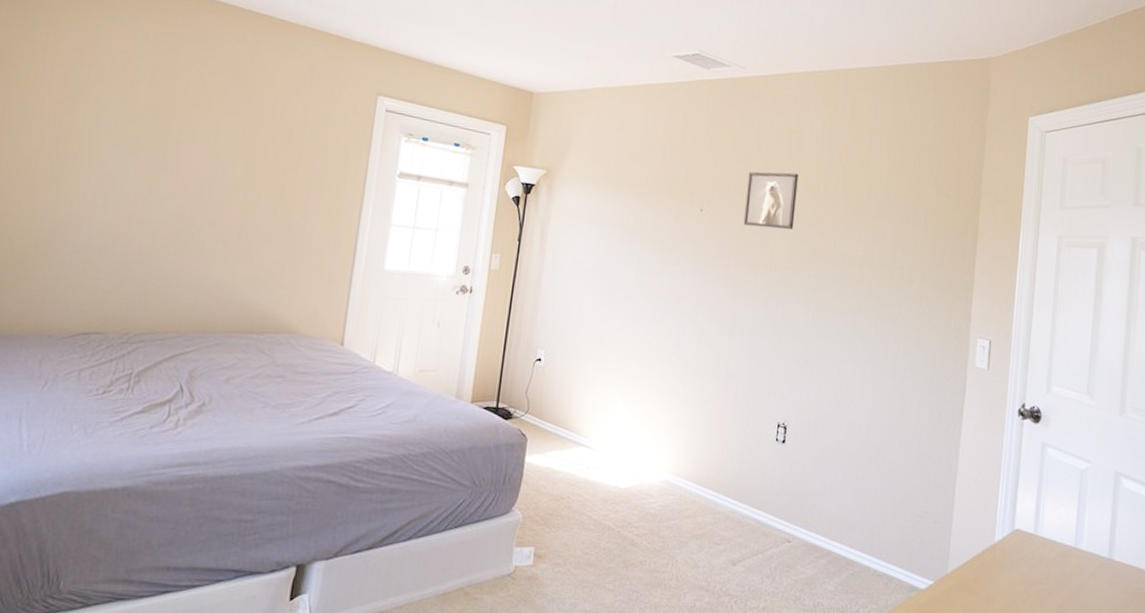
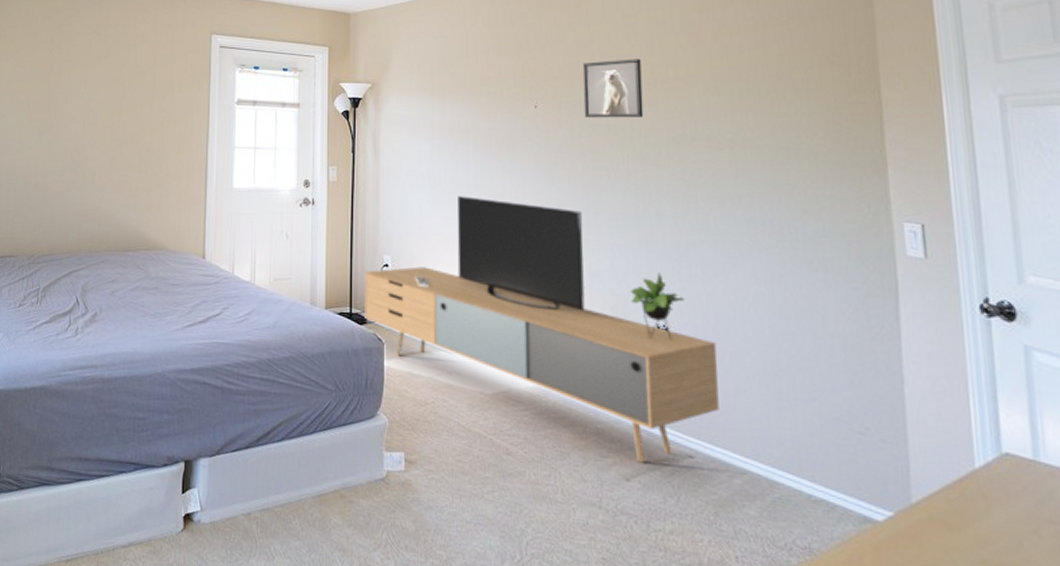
media console: none [511,293,824,548] -> present [364,196,719,463]

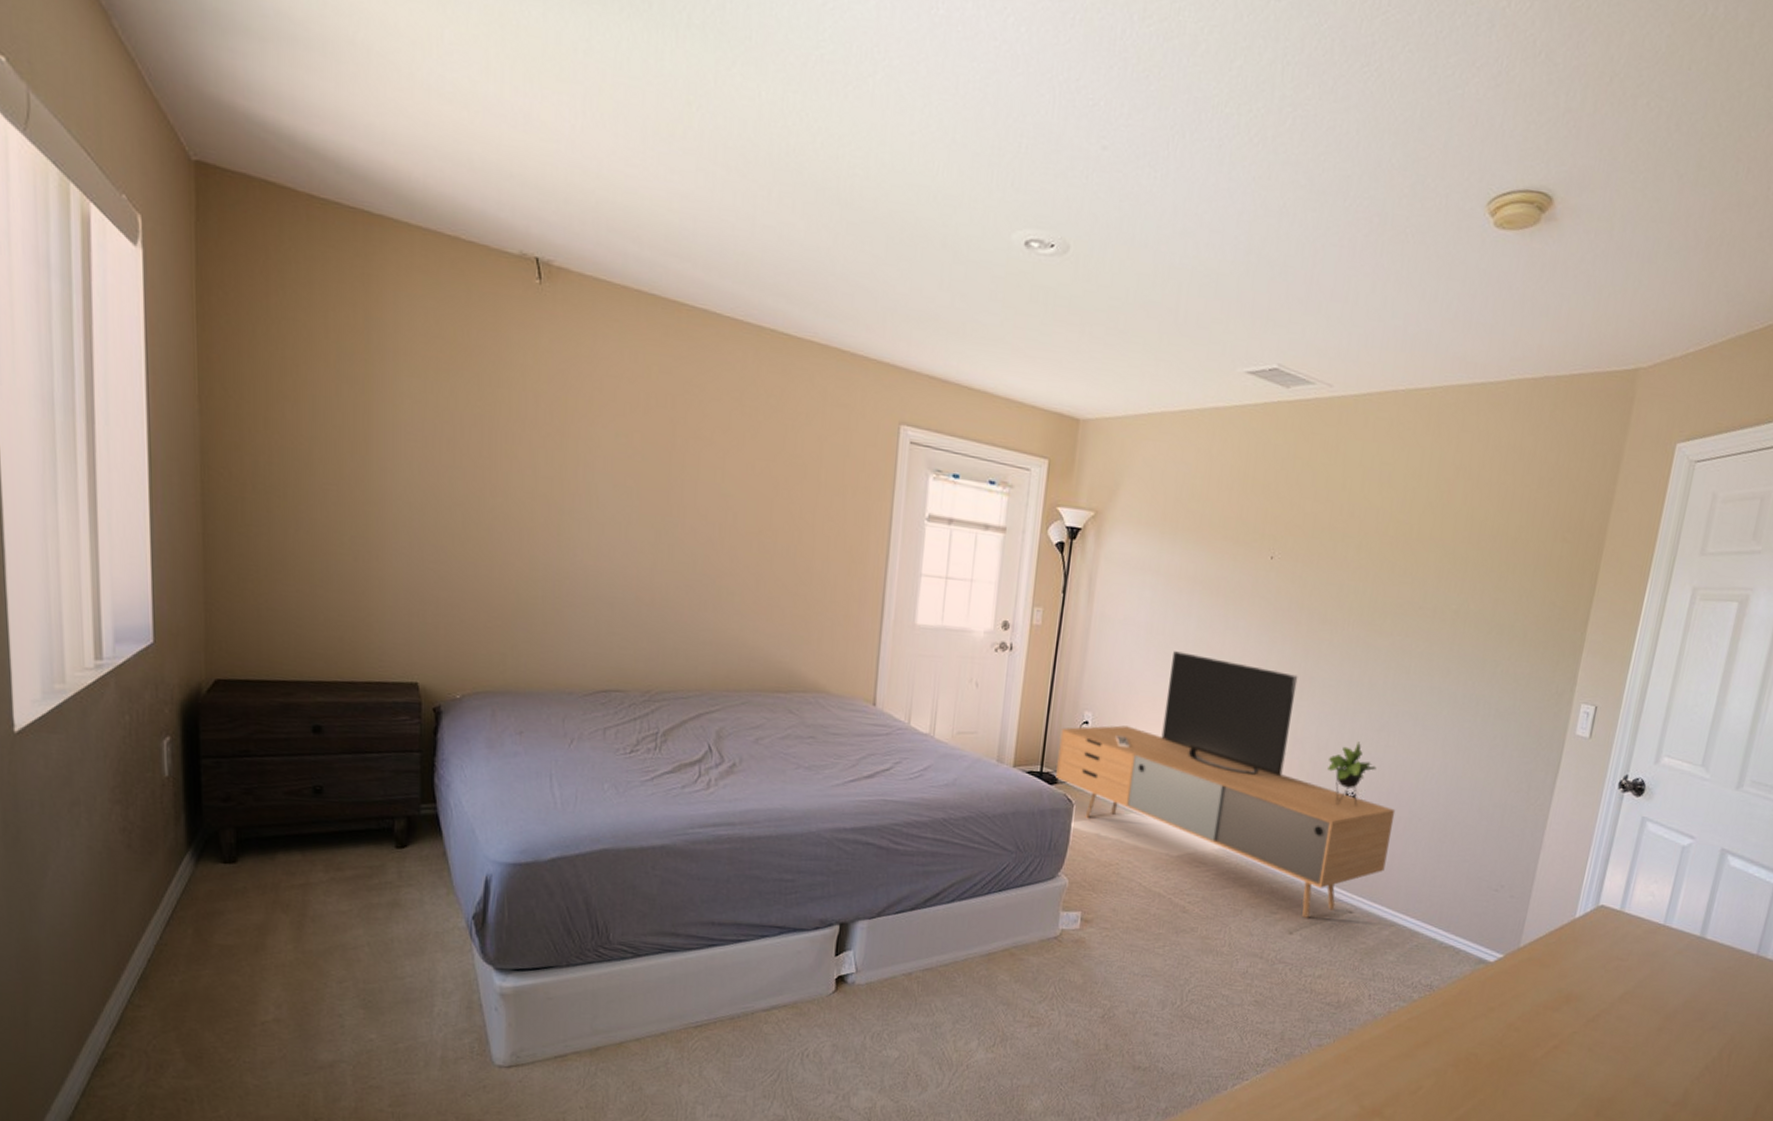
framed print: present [582,59,644,118] -> none [1319,512,1388,580]

